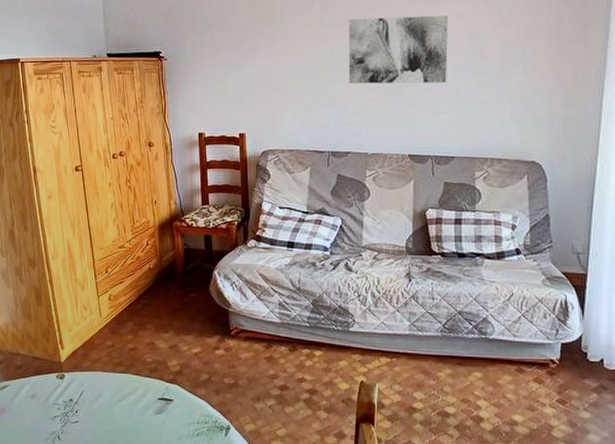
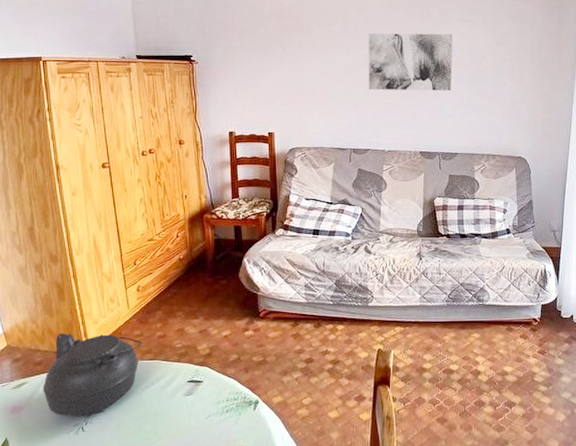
teapot: none [23,338,115,425] -> present [43,333,143,417]

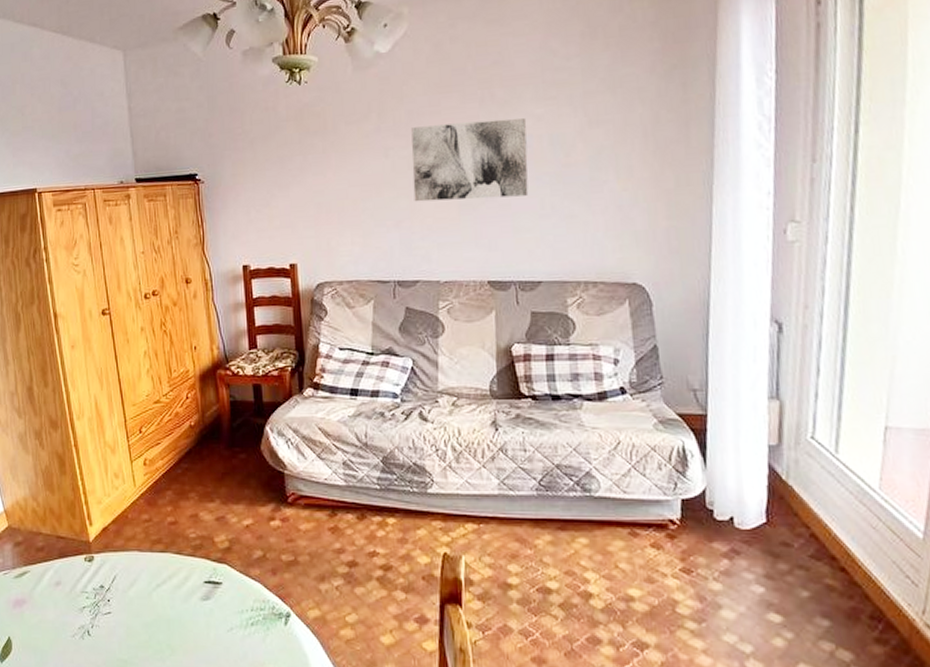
teapot: present [43,333,143,417] -> none [46,514,152,617]

